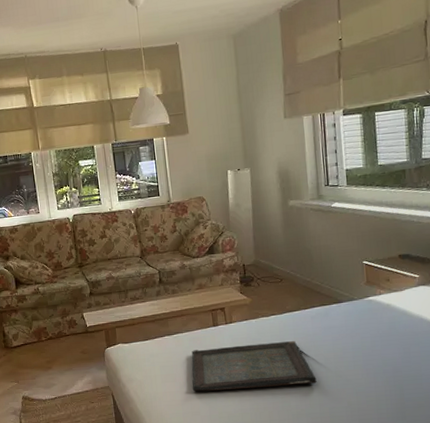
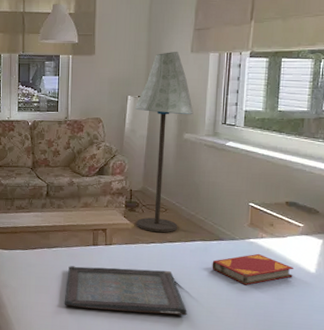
floor lamp: none [235,118,296,304] -> present [134,51,194,233]
hardback book: none [334,310,416,344] -> present [212,253,295,285]

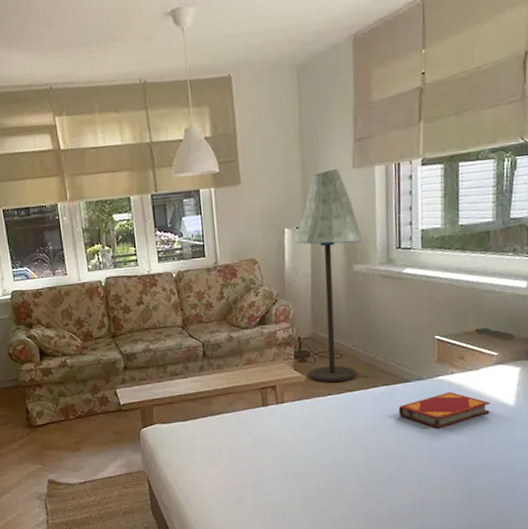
serving tray: present [64,266,187,316] -> none [237,424,376,478]

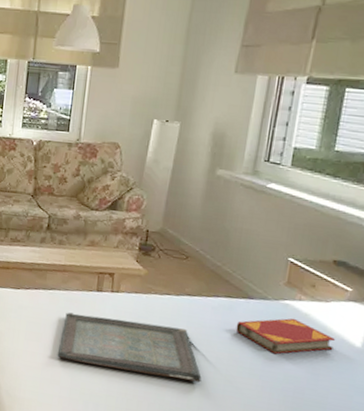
serving tray: none [237,424,376,478] -> present [57,312,202,383]
floor lamp: present [293,168,363,383] -> none [150,70,231,284]

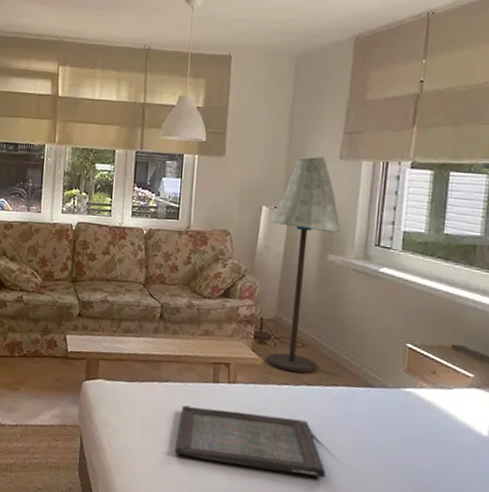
floor lamp: none [150,70,231,284] -> present [267,156,341,373]
hardback book: present [236,318,336,354] -> none [358,406,462,446]

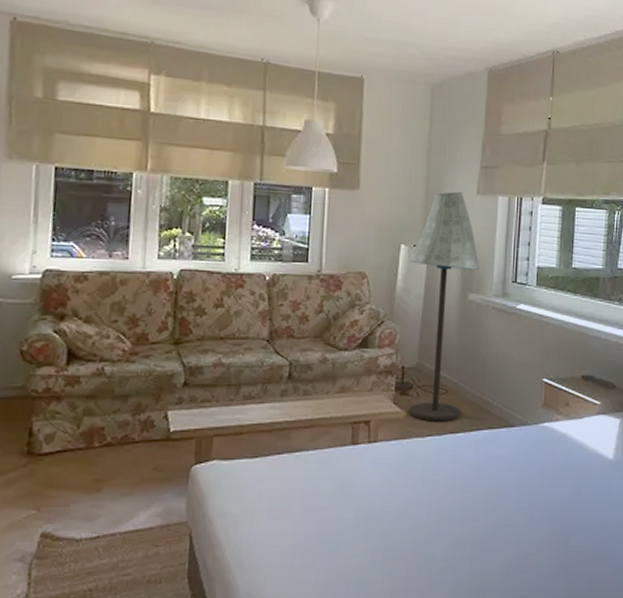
serving tray: present [174,405,326,478] -> none [309,472,472,535]

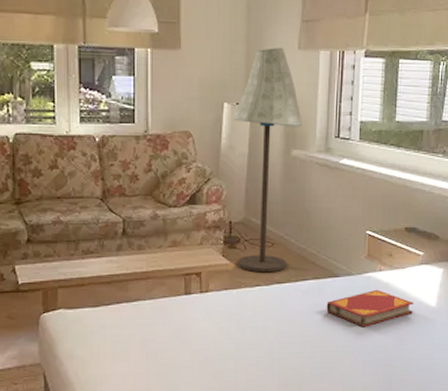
hardback book: none [501,440,592,482] -> present [326,289,415,328]

